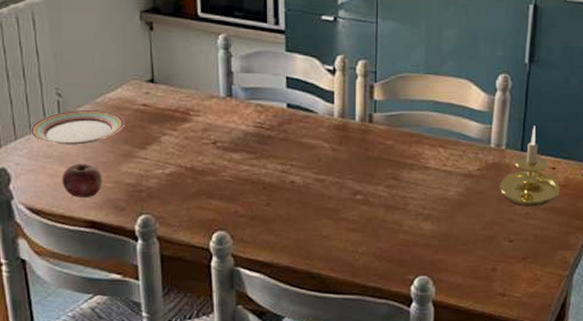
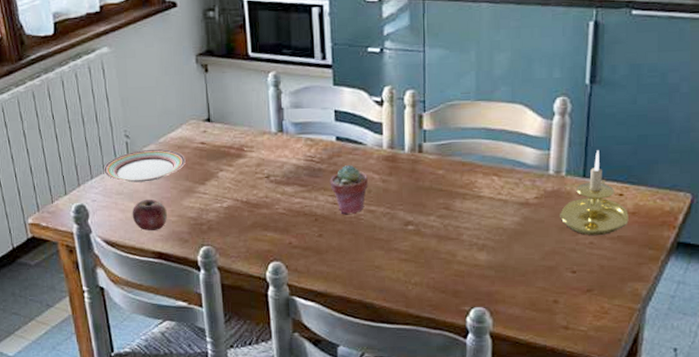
potted succulent: none [279,133,319,184] -> present [329,165,369,215]

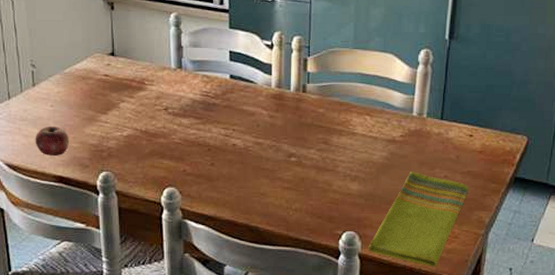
plate: present [103,149,186,183] -> none [8,78,89,110]
potted succulent: present [329,165,369,215] -> none [222,101,258,146]
dish towel: none [501,237,621,347] -> present [368,171,470,266]
candle holder: present [559,150,629,235] -> none [420,96,477,170]

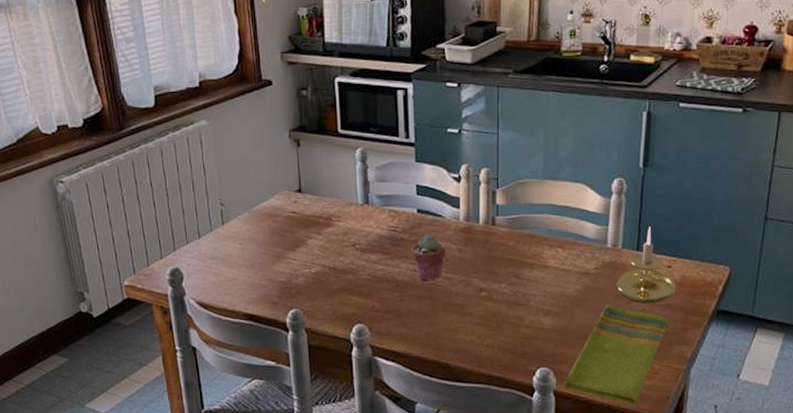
apple: present [35,127,69,156] -> none [225,264,258,294]
potted succulent: none [222,101,258,146] -> present [411,236,446,282]
candle holder: none [420,96,477,170] -> present [615,226,676,303]

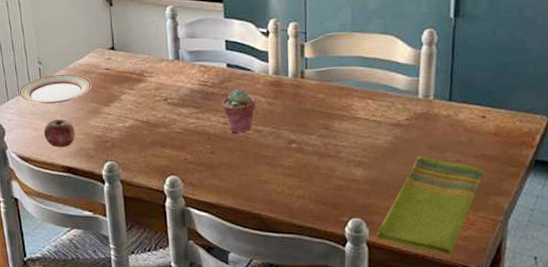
plate: none [198,216,277,248] -> present [18,74,92,104]
apple: none [225,264,258,294] -> present [43,119,75,147]
candle holder: present [615,226,676,303] -> none [427,77,491,153]

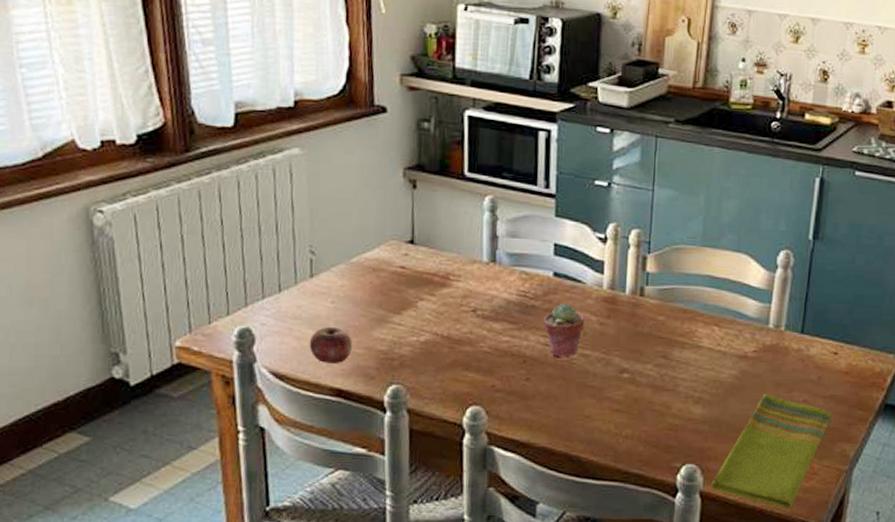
plate: present [18,74,92,104] -> none [278,269,380,307]

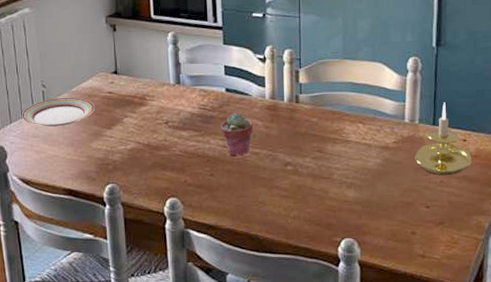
plate: none [278,269,380,307] -> present [21,97,95,127]
apple: present [309,327,352,363] -> none [46,142,77,170]
dish towel: present [711,393,833,508] -> none [367,177,467,273]
candle holder: none [775,307,842,393] -> present [414,102,472,175]

